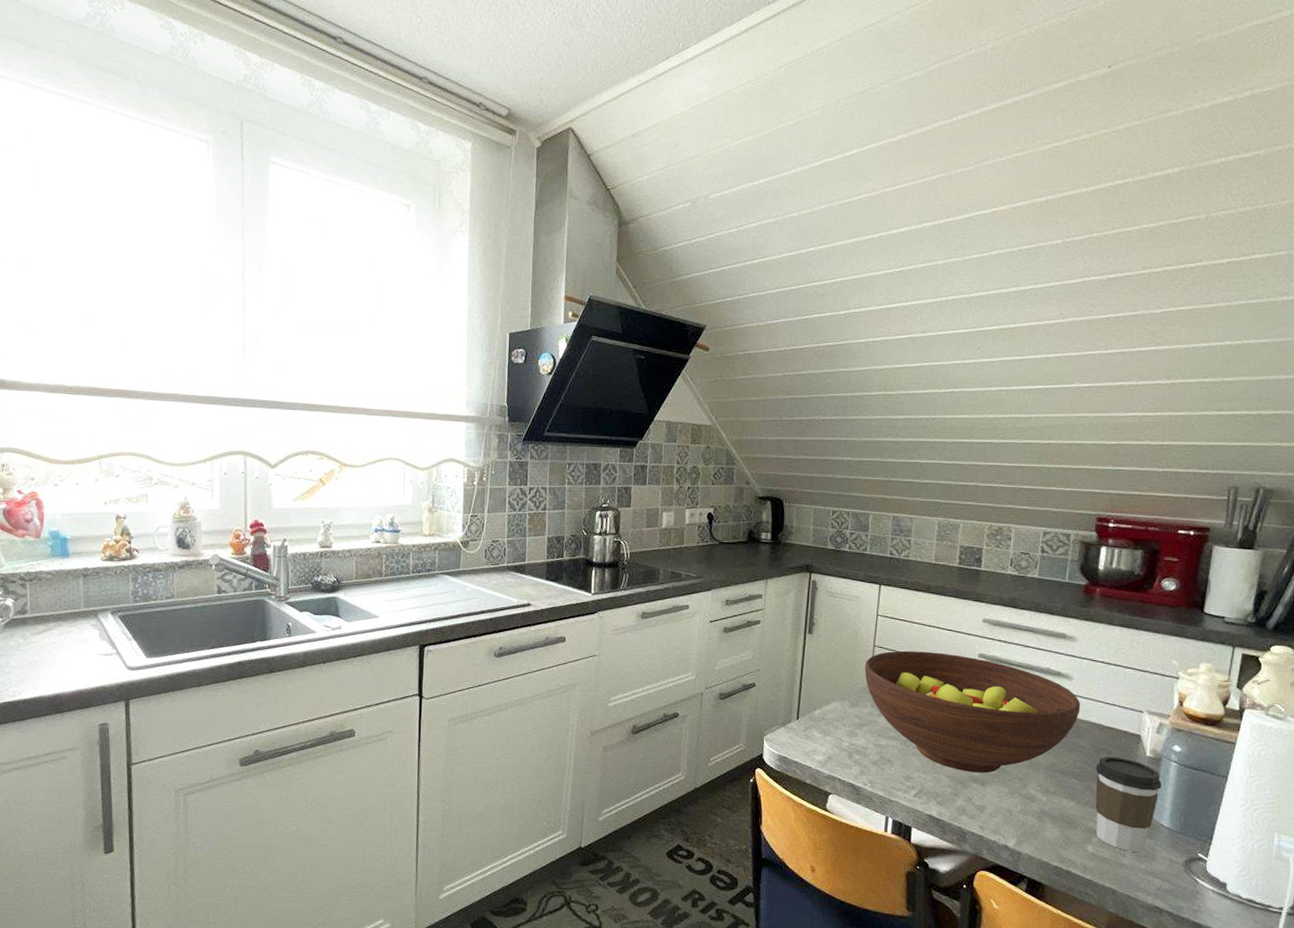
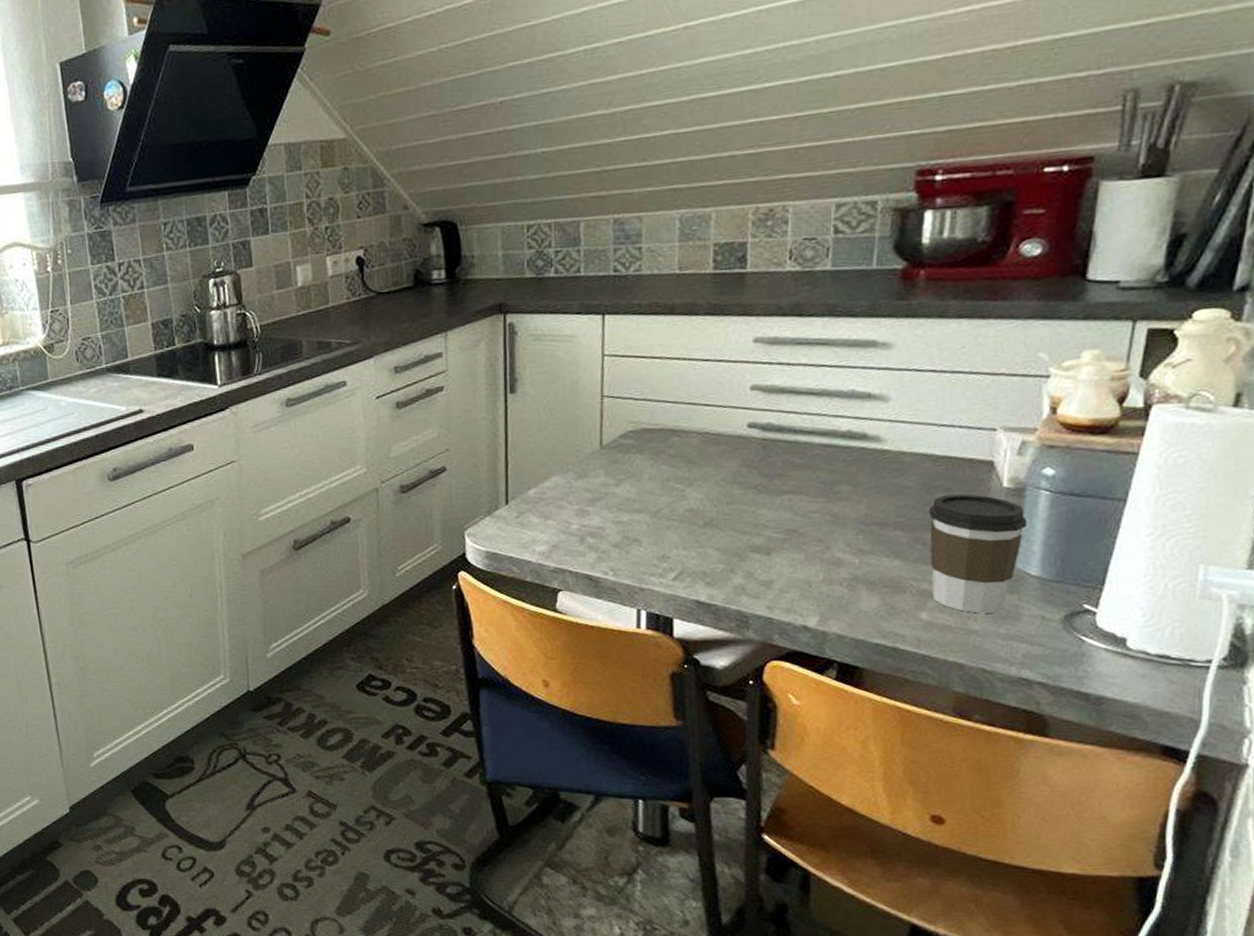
fruit bowl: present [864,650,1081,773] -> none [591,391,903,541]

